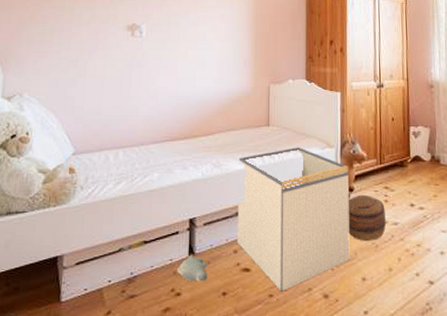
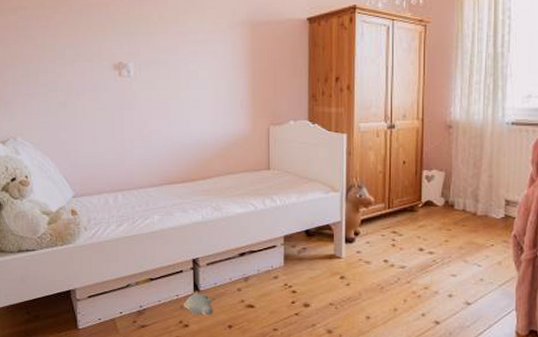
storage bin: present [237,147,350,291] -> none [239,191,354,326]
basket: present [348,194,386,242] -> none [353,238,392,284]

